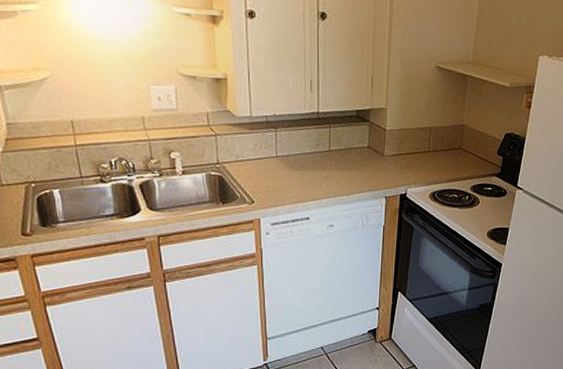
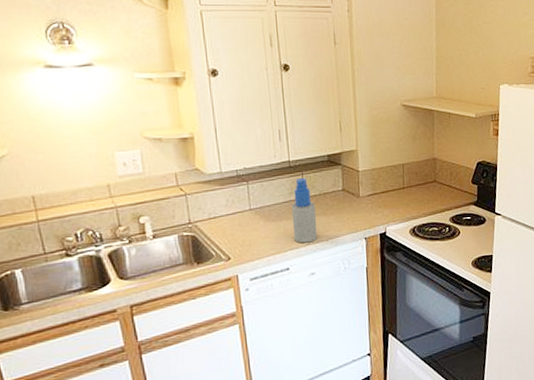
spray bottle: none [316,130,340,195] -> present [291,177,317,243]

